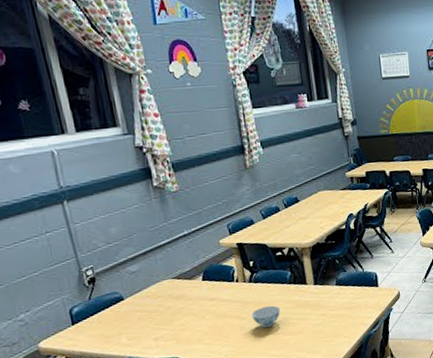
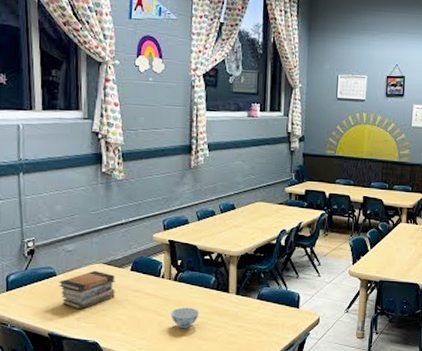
book stack: none [128,287,191,330] -> present [59,270,115,310]

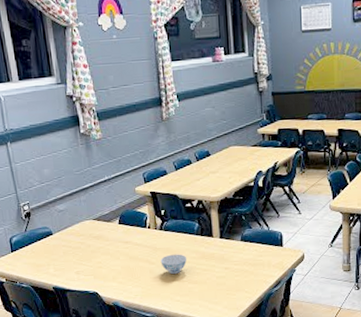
book stack: present [59,270,115,310] -> none [56,226,107,264]

